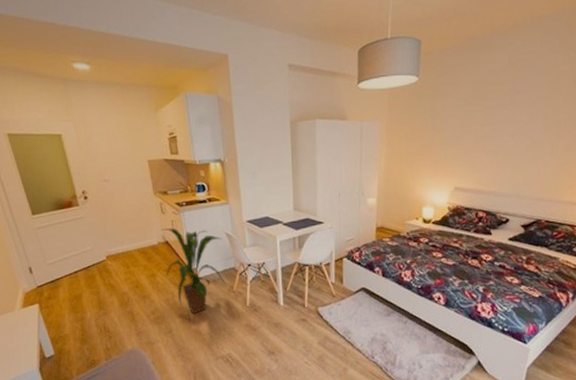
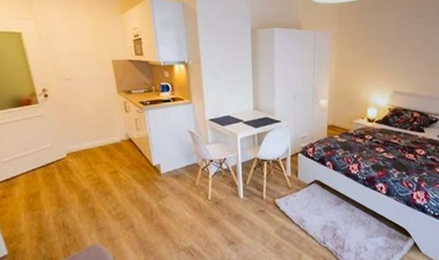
house plant: present [160,228,227,314] -> none [124,126,190,209]

